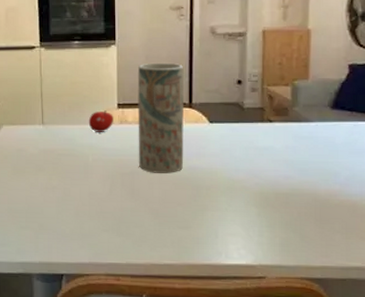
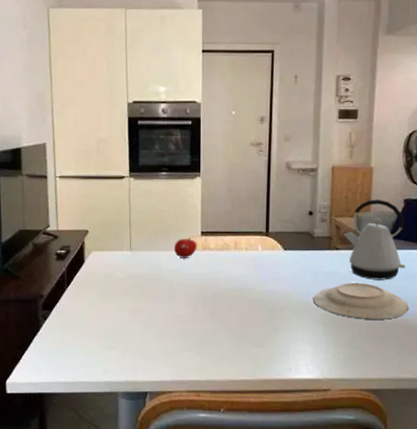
vase: present [137,62,184,173] -> none [219,194,262,296]
plate: none [244,159,357,200] -> present [313,283,409,320]
kettle: none [278,65,352,156] -> present [344,199,406,280]

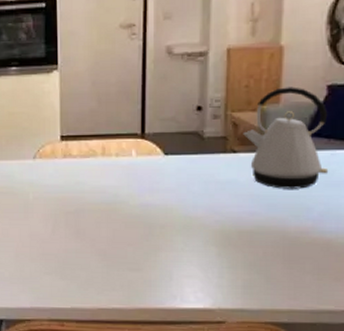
fruit: present [173,238,197,258] -> none [28,144,56,167]
plate: present [313,283,409,320] -> none [203,193,333,238]

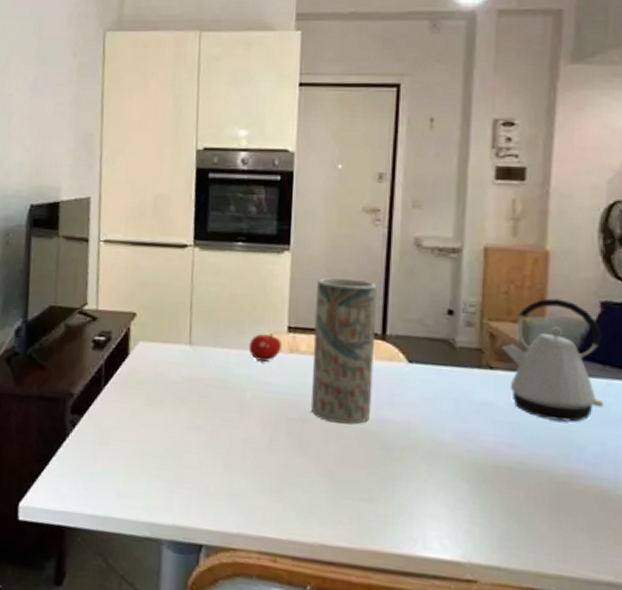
fruit: none [28,144,56,167] -> present [248,334,282,362]
vase: none [83,88,136,211] -> present [310,278,378,425]

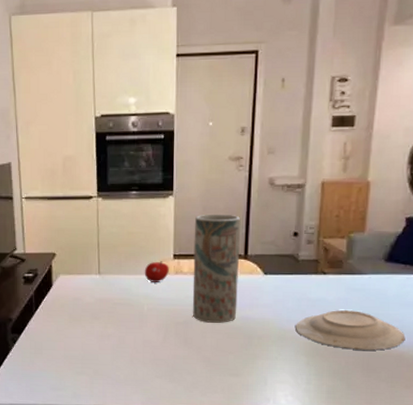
plate: none [452,420,610,484] -> present [296,310,406,351]
kettle: present [502,298,604,422] -> none [332,218,406,308]

